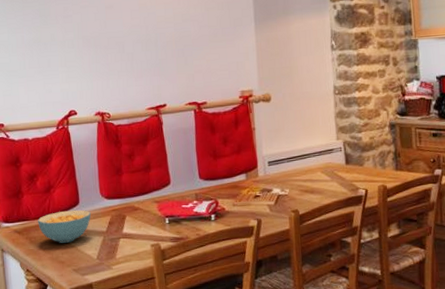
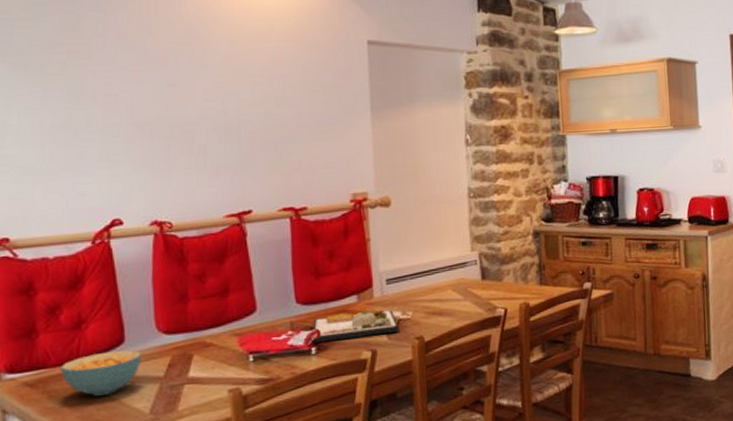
dinner plate: none [212,186,279,211] -> present [312,309,399,343]

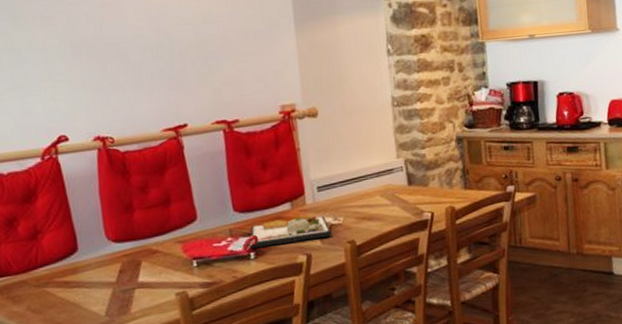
cereal bowl: present [61,350,142,396] -> none [22,258,95,301]

